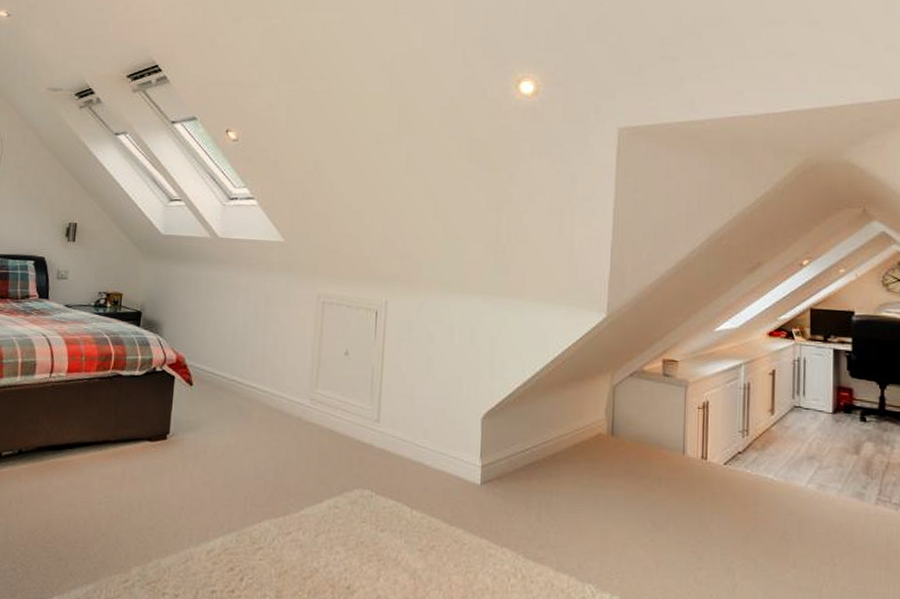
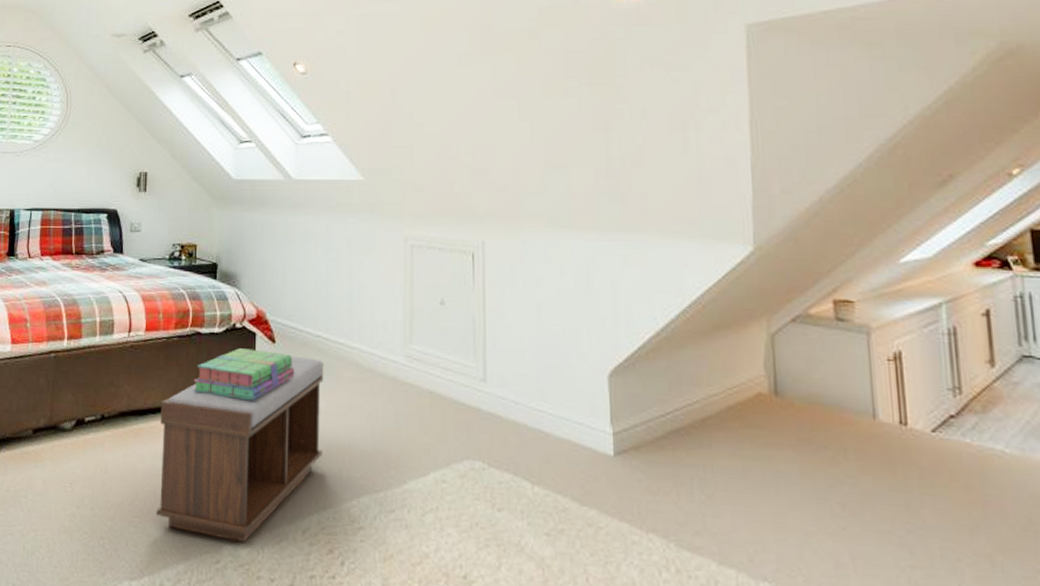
bench: none [69,397,236,563] -> present [156,355,324,542]
stack of books: none [111,390,209,438] -> present [193,348,295,401]

